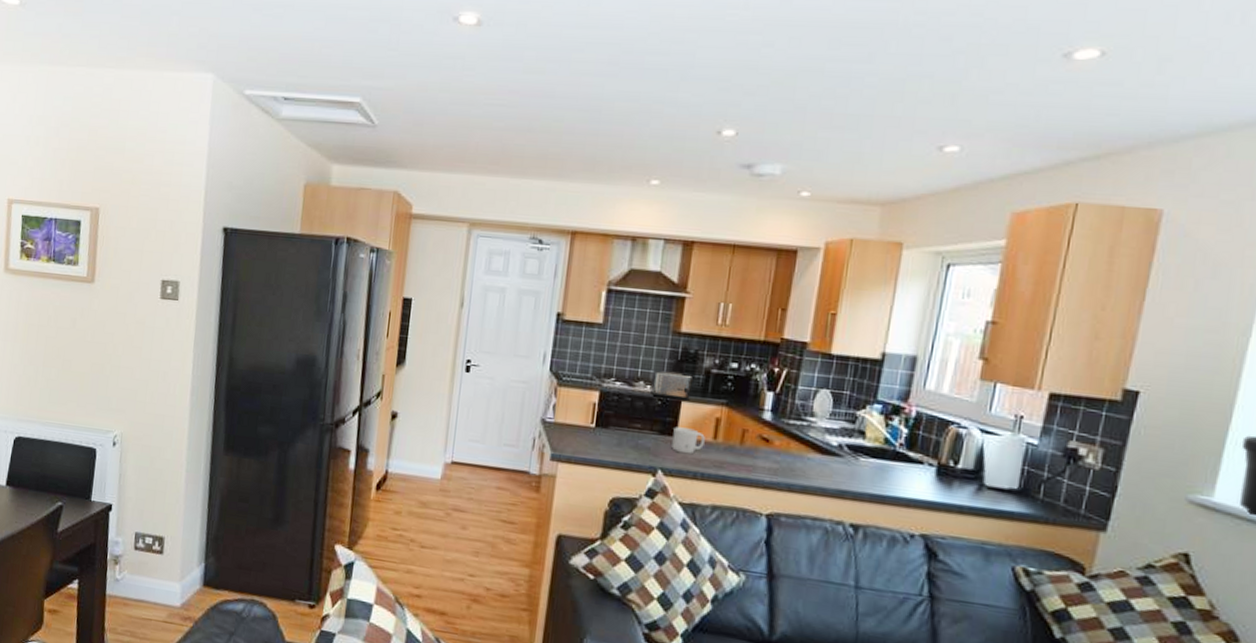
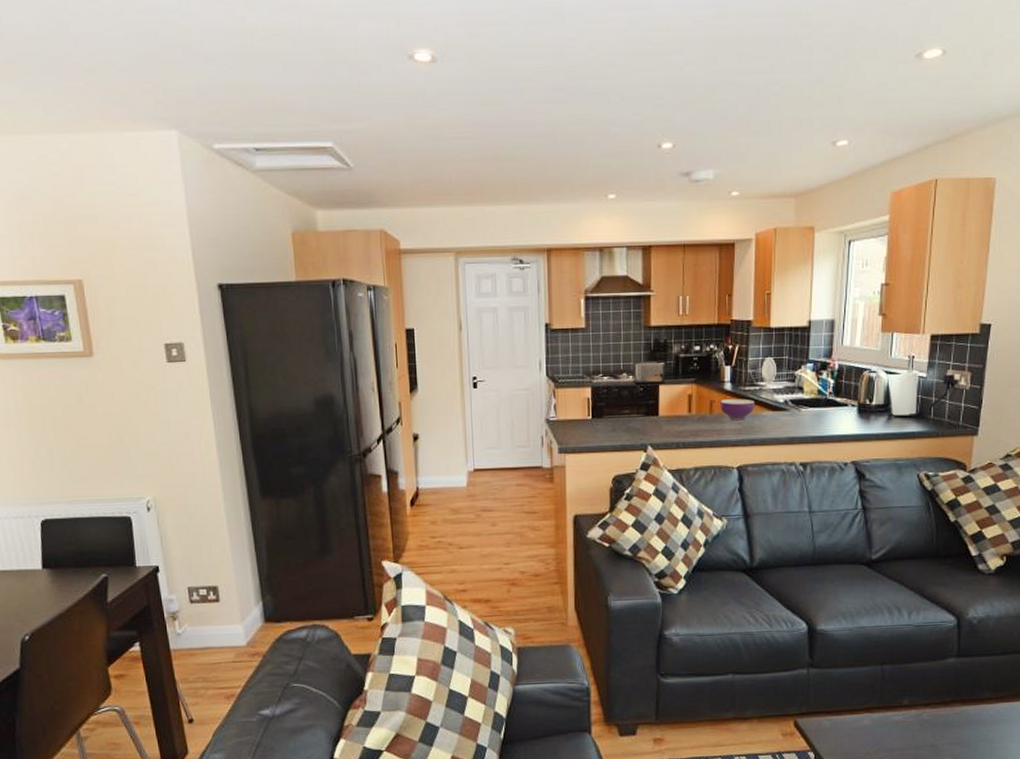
mug: present [671,427,705,455] -> none [656,407,682,429]
bowl: none [754,430,801,460] -> present [720,399,756,421]

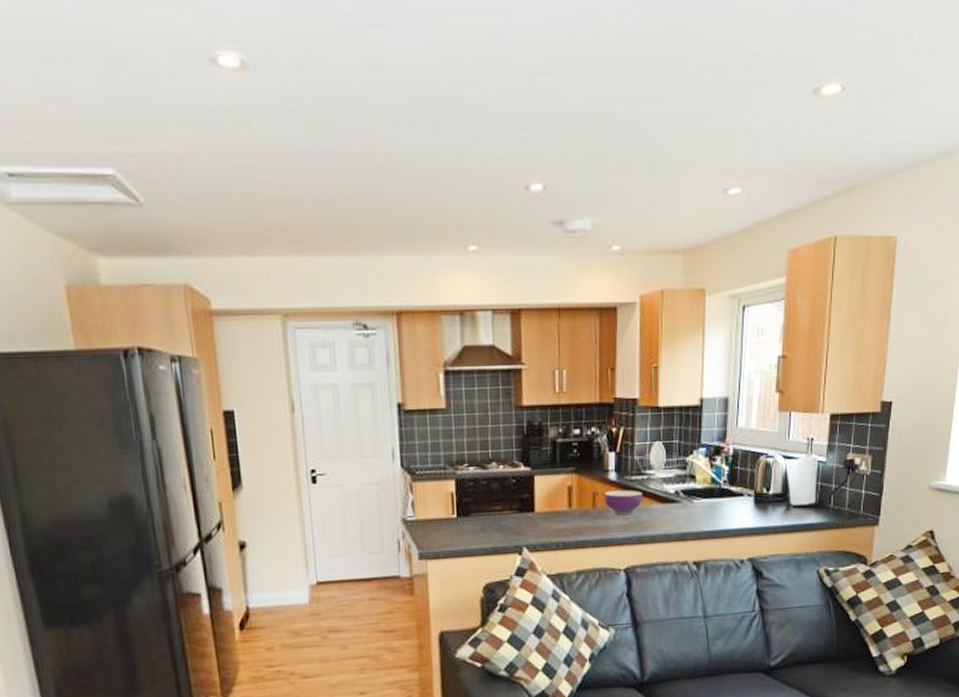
toaster: present [632,360,666,385] -> none [502,446,542,476]

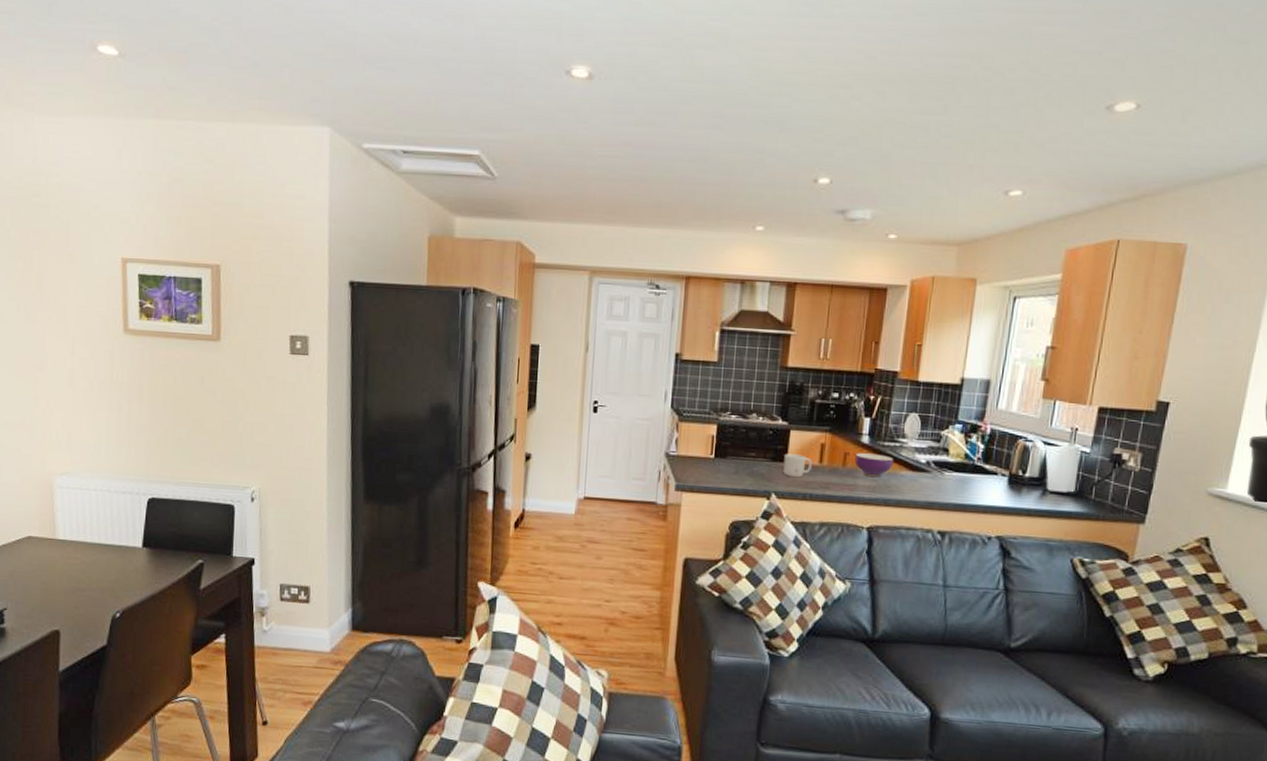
mug: none [531,501,561,528] -> present [783,453,812,478]

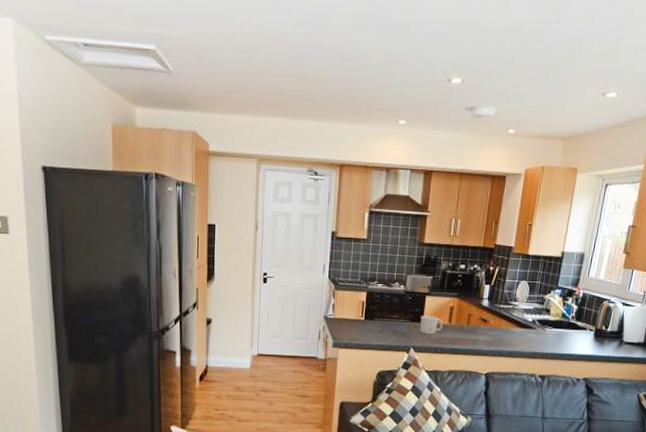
toaster: none [761,402,800,429] -> present [403,273,434,295]
bowl: present [854,453,895,478] -> none [476,314,508,334]

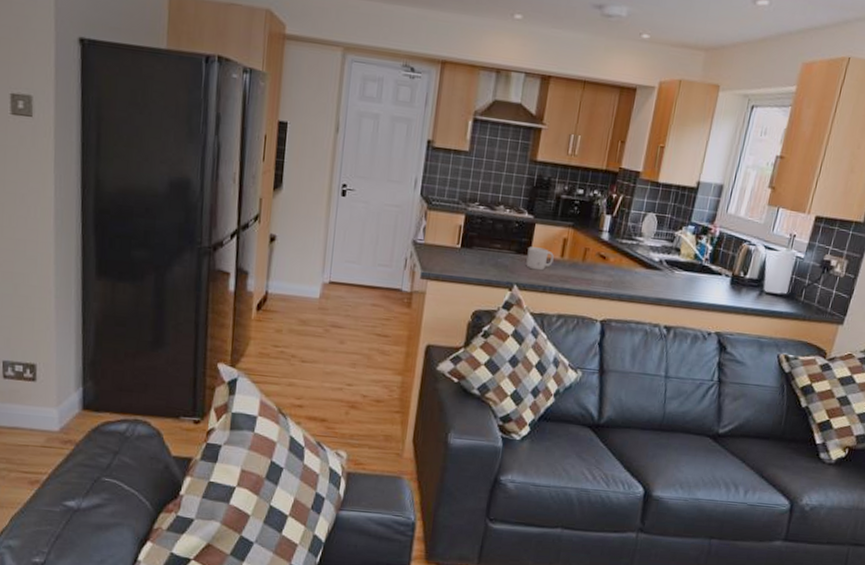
toaster: present [403,273,434,295] -> none [508,195,546,223]

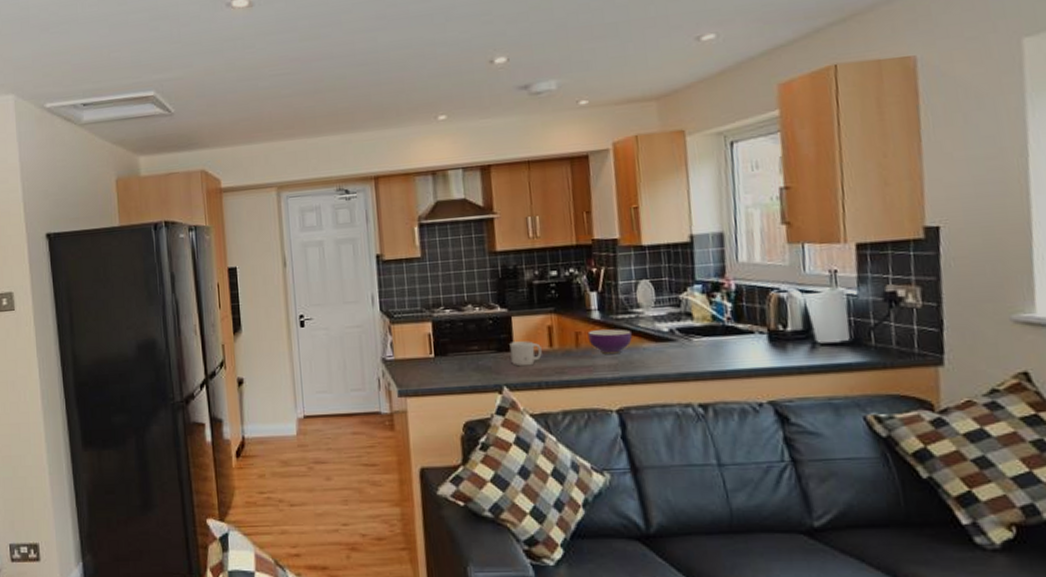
bowl: none [593,249,631,274] -> present [587,329,633,355]

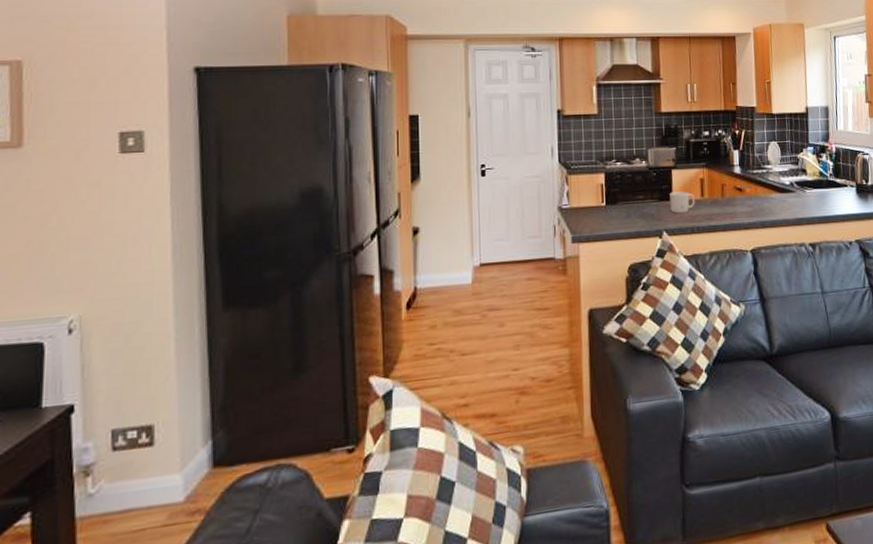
toaster: none [478,289,519,317] -> present [644,145,678,170]
bowl: present [587,329,633,355] -> none [731,181,764,204]

